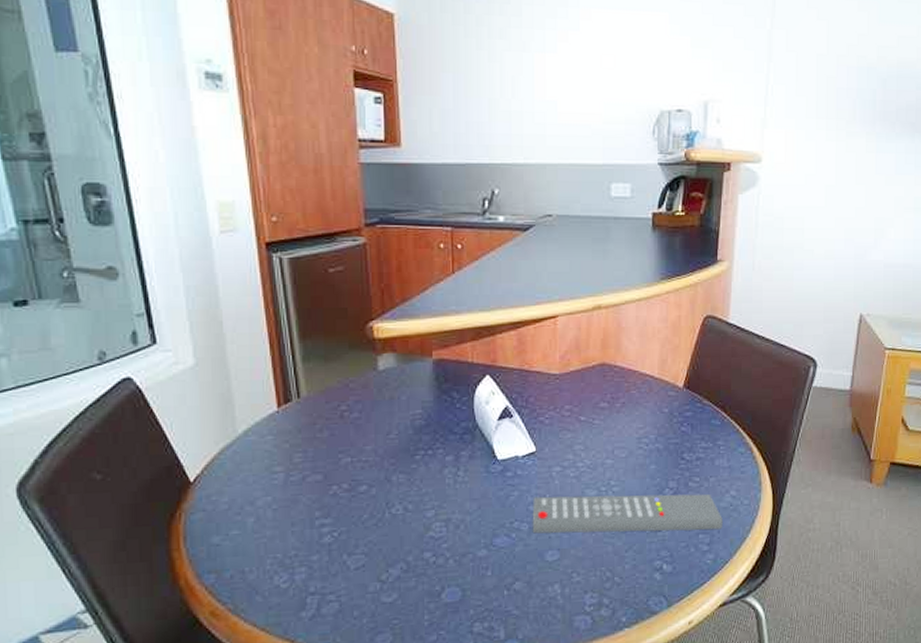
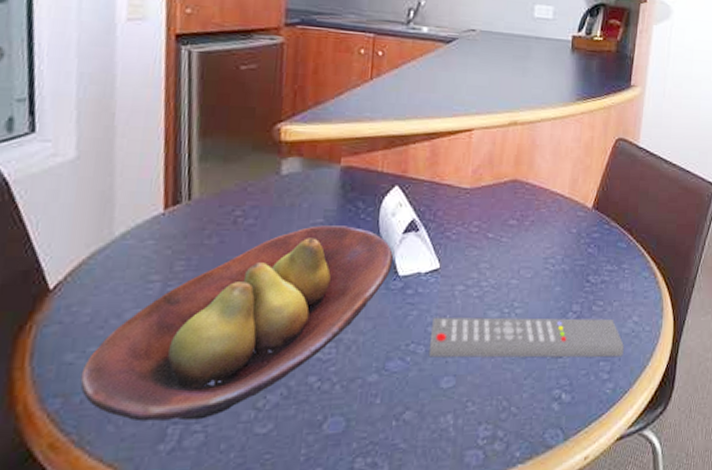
fruit bowl: none [228,415,492,593] -> present [80,225,394,422]

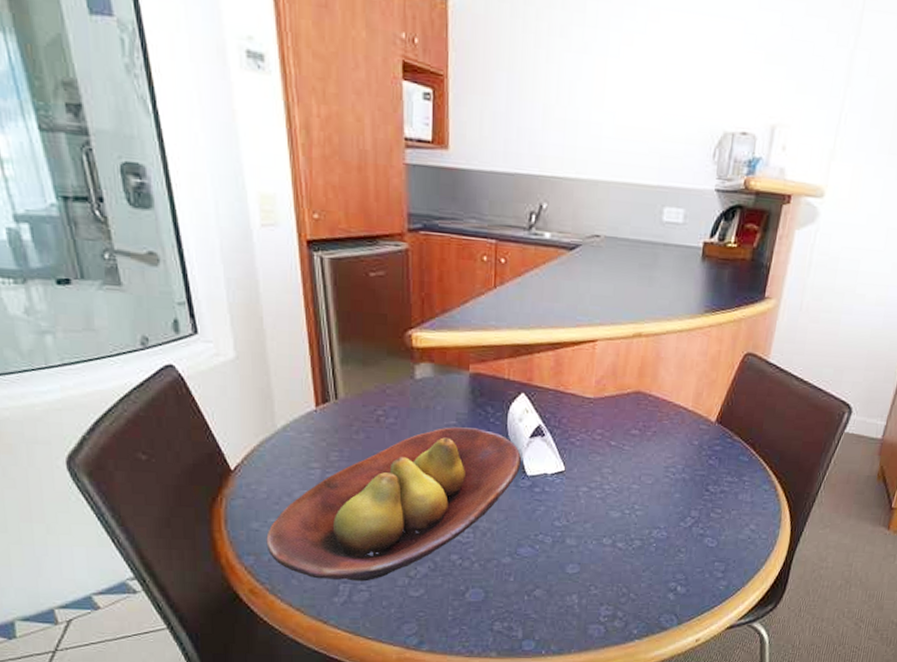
remote control: present [428,317,624,358] -> none [555,513,740,560]

